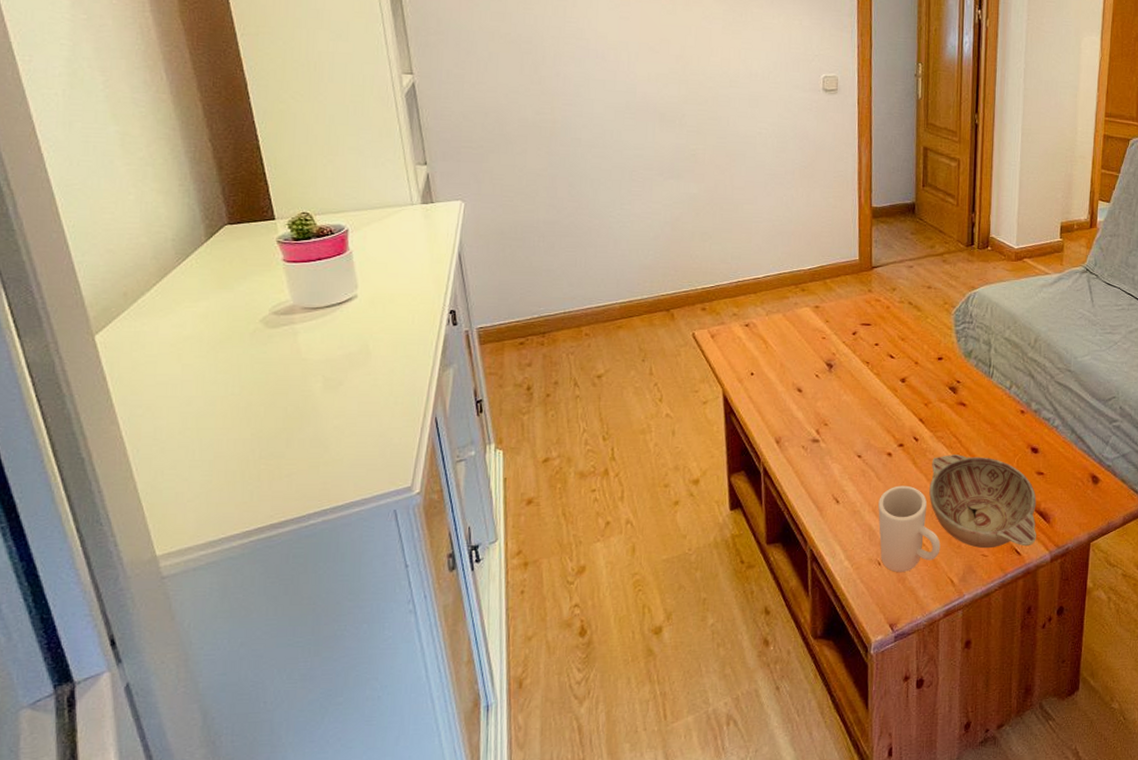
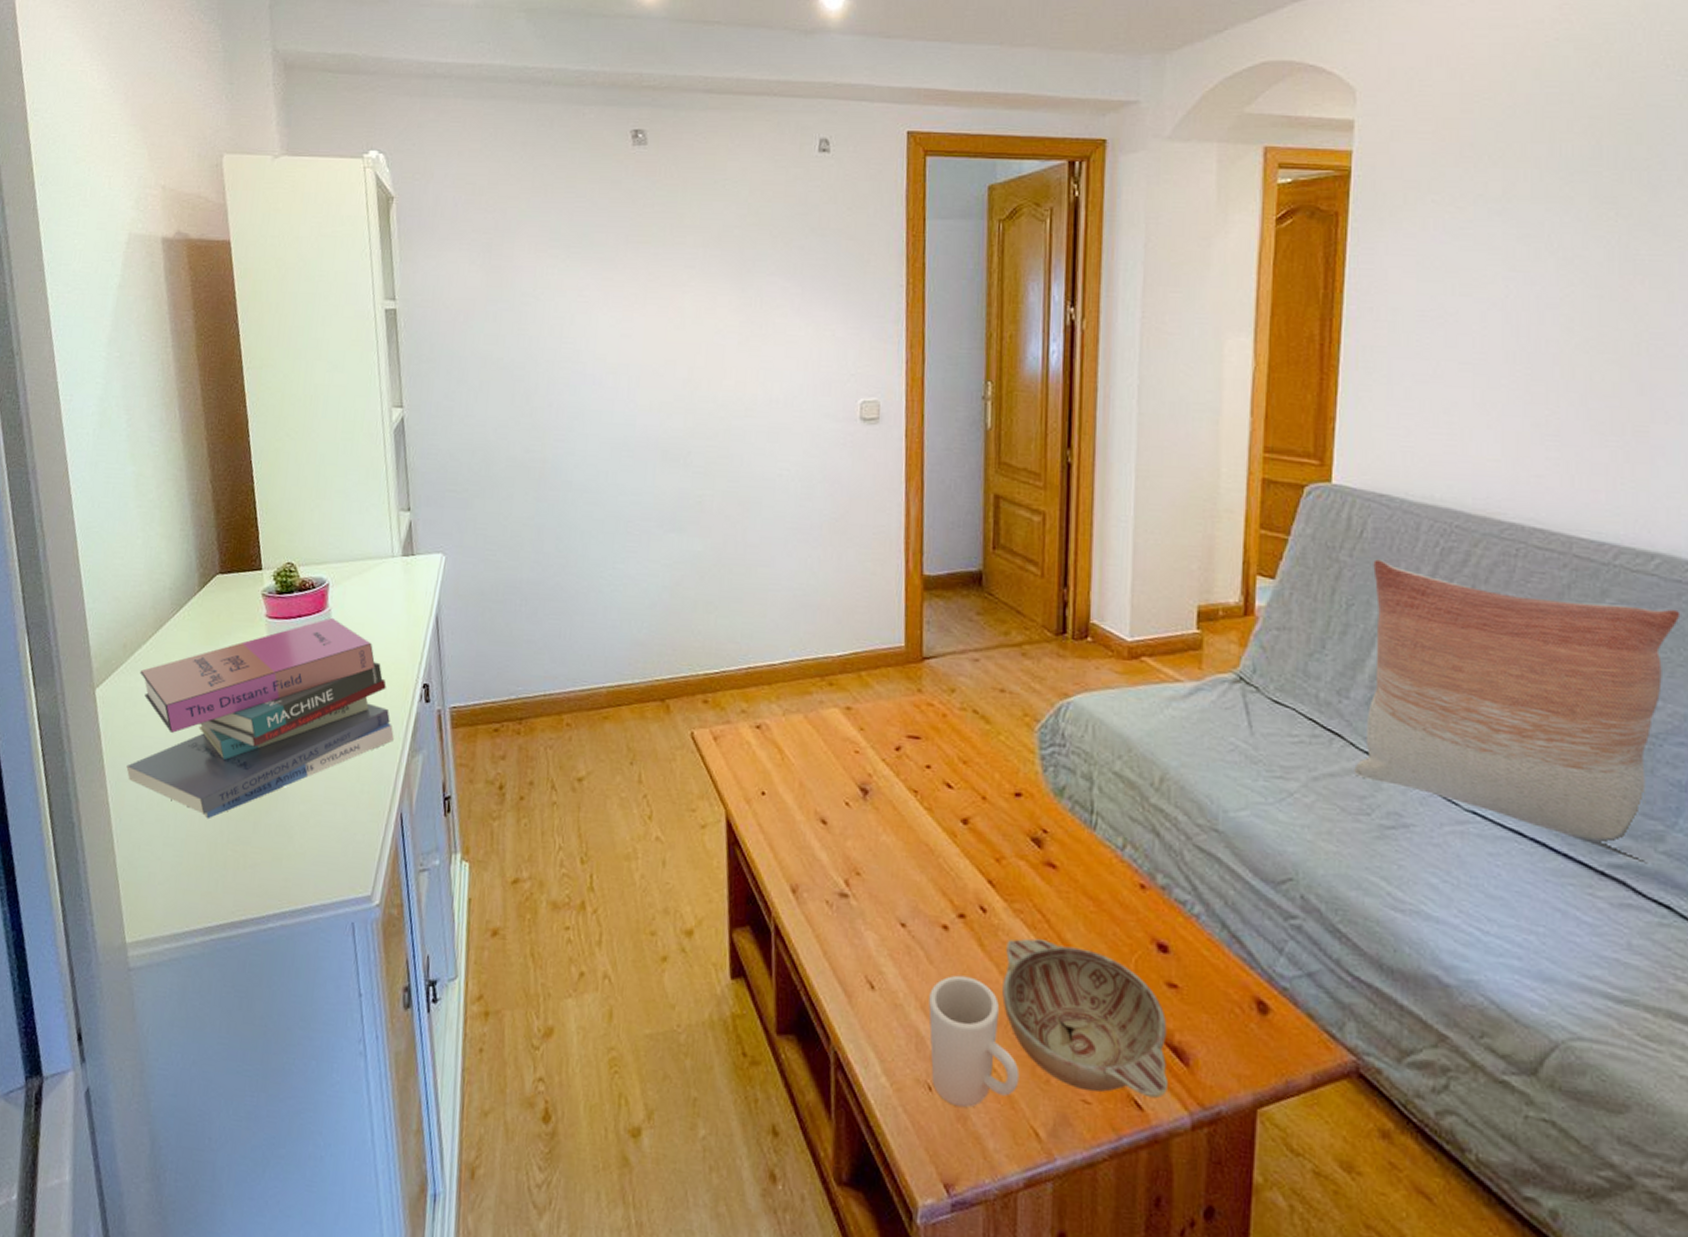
books: none [139,259,424,441] -> present [126,617,394,820]

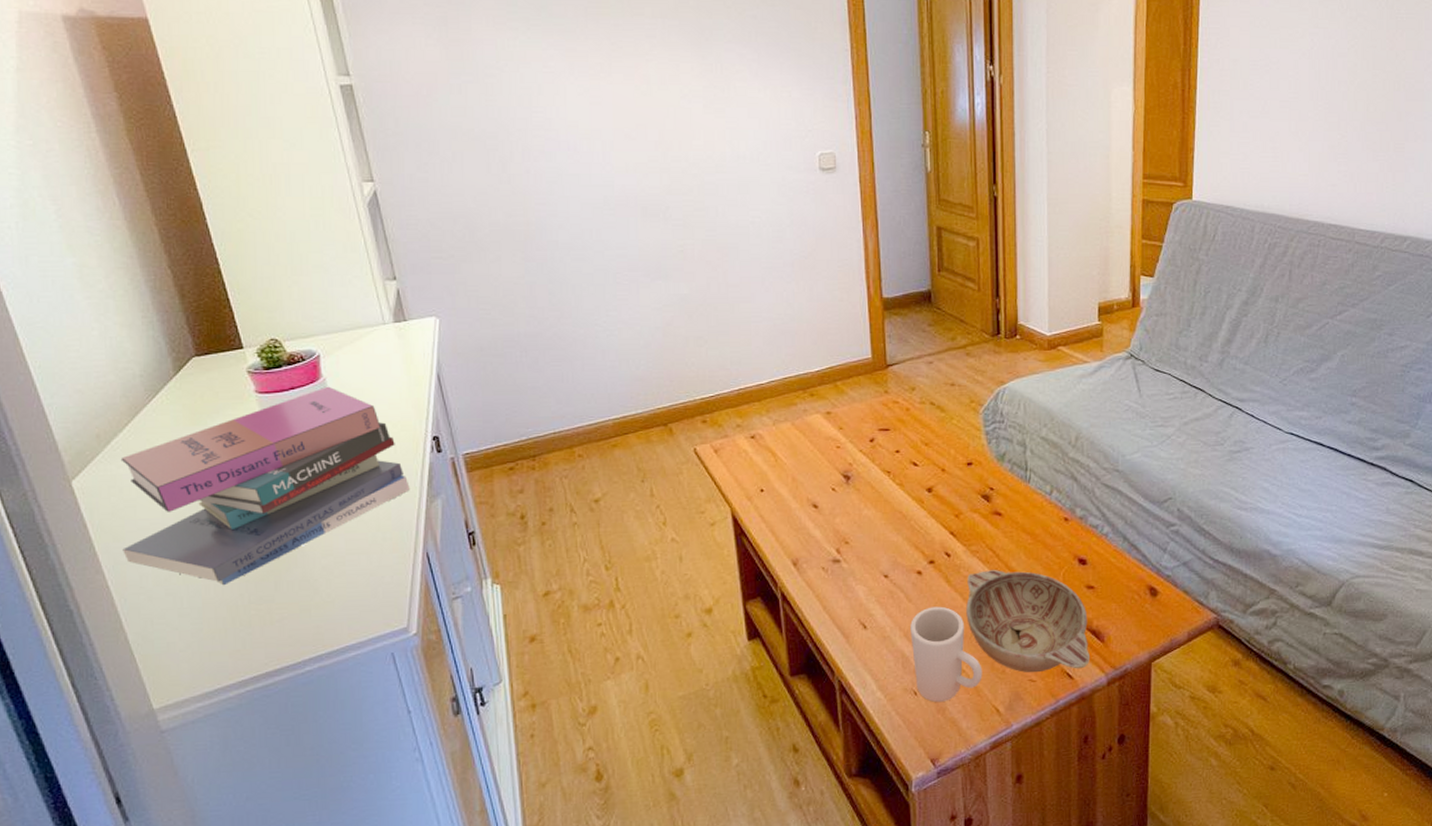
pillow: present [1354,559,1681,862] -> none [1212,256,1422,453]

